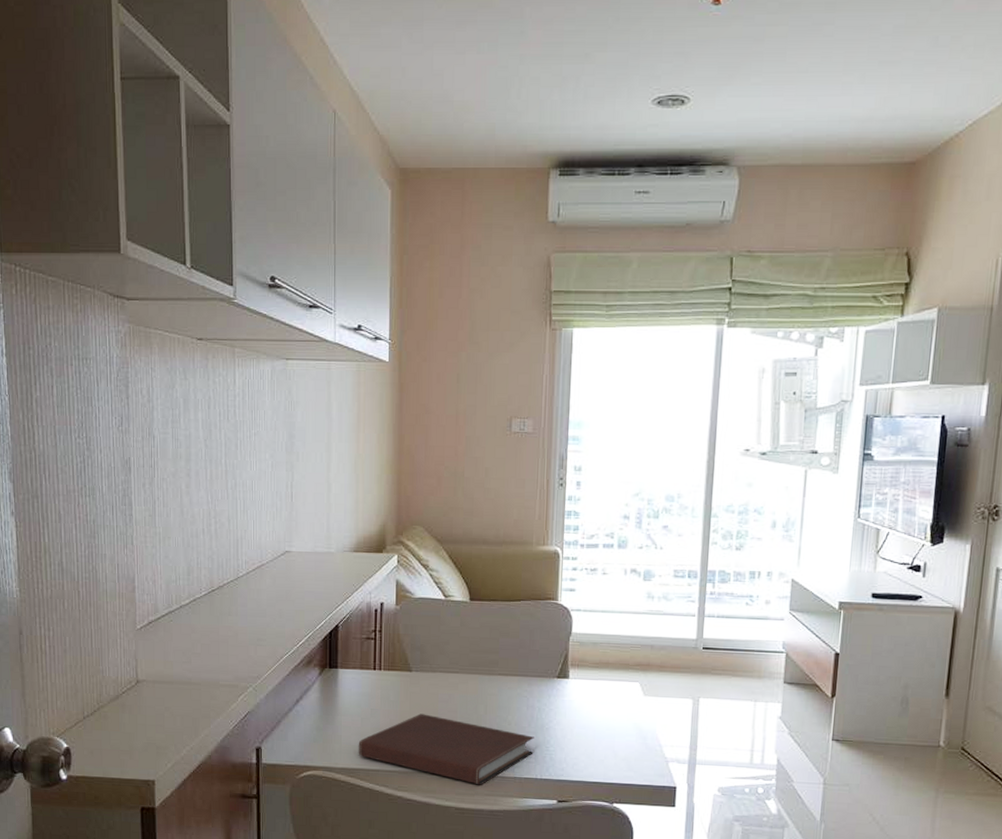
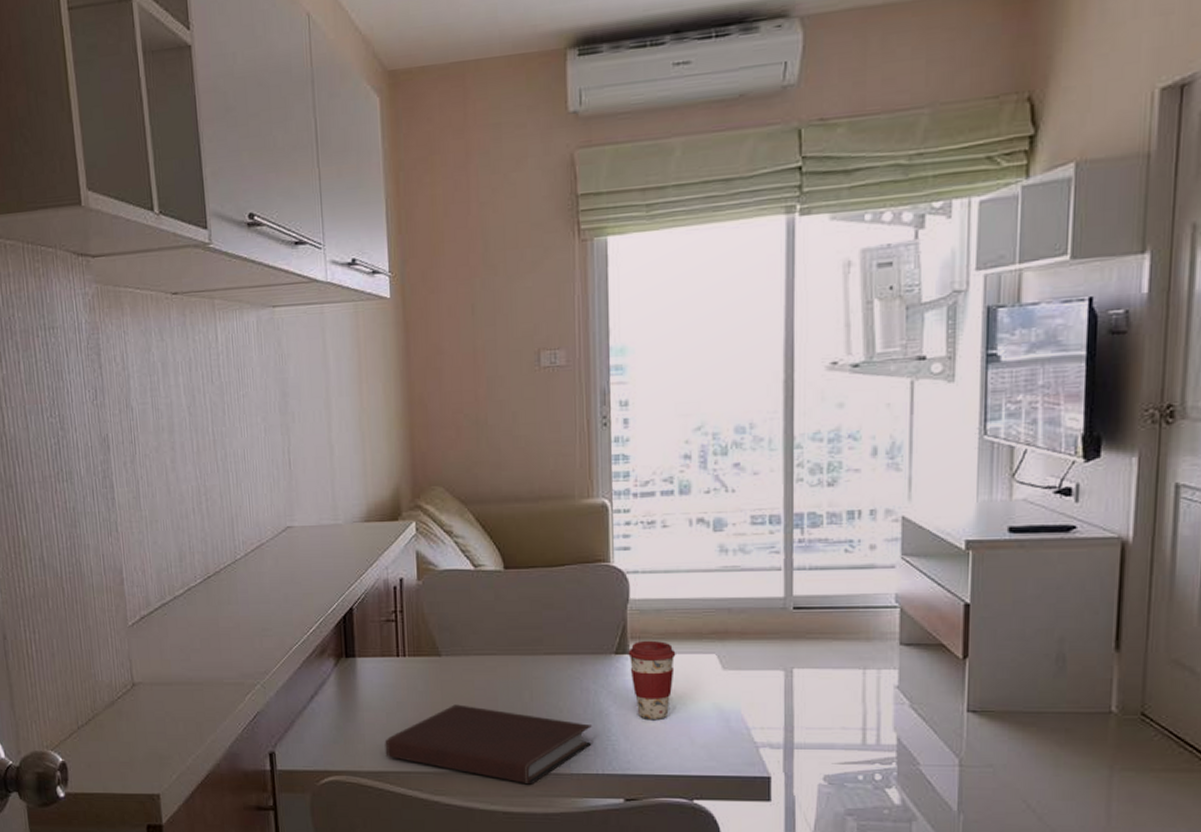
coffee cup: none [568,668,607,735] -> present [628,640,676,719]

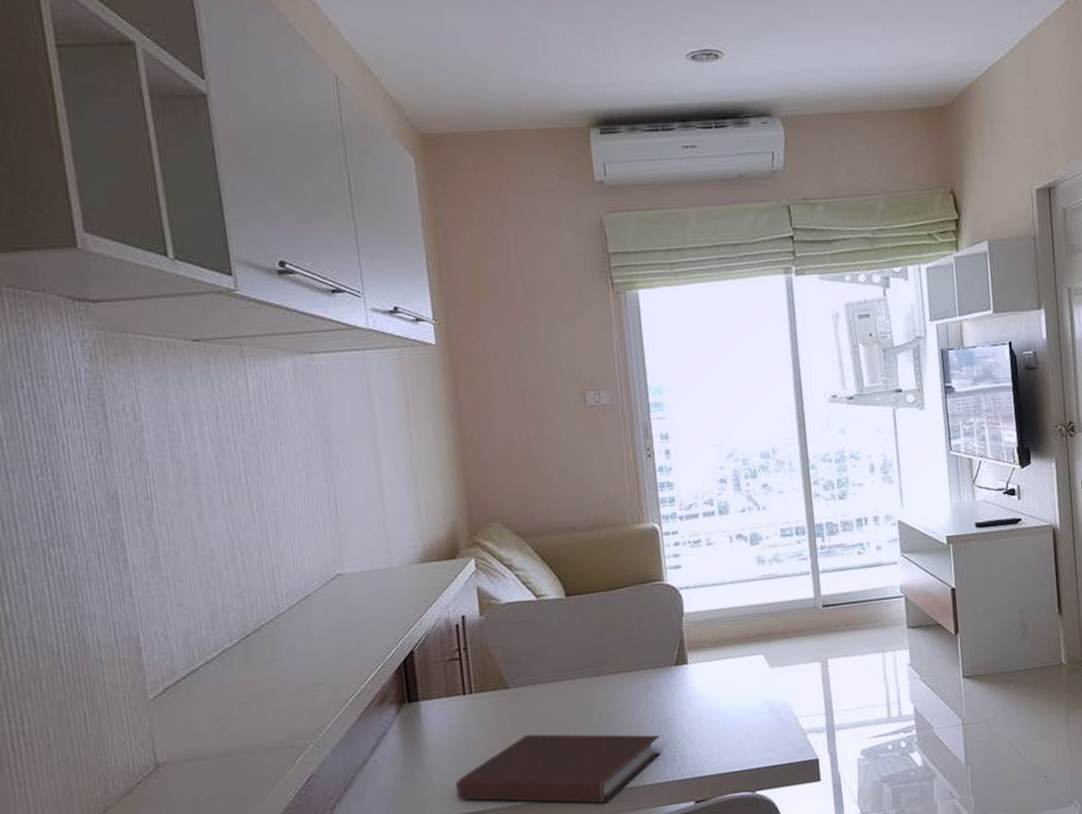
coffee cup: present [628,640,676,719] -> none [686,648,729,723]

